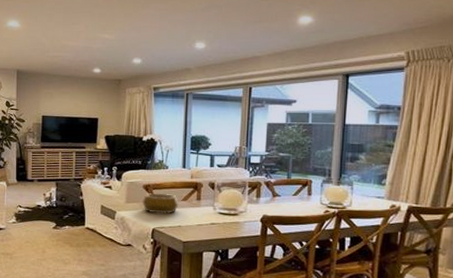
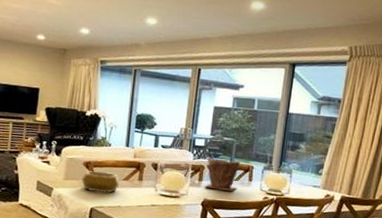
plant pot: none [262,174,298,207] -> present [204,158,241,192]

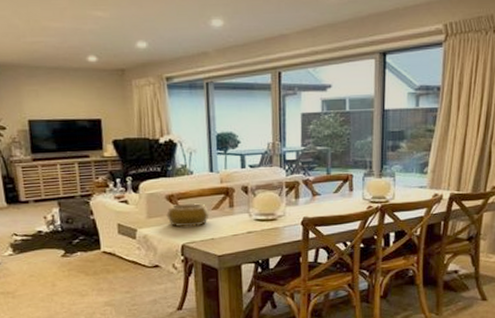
plant pot: present [204,158,241,192] -> none [302,170,338,206]

